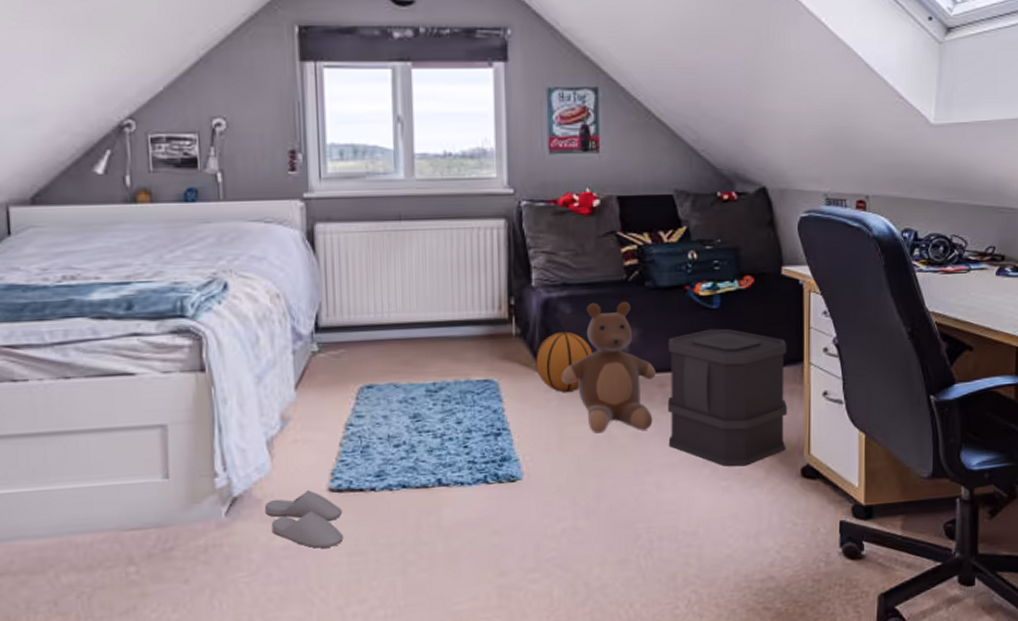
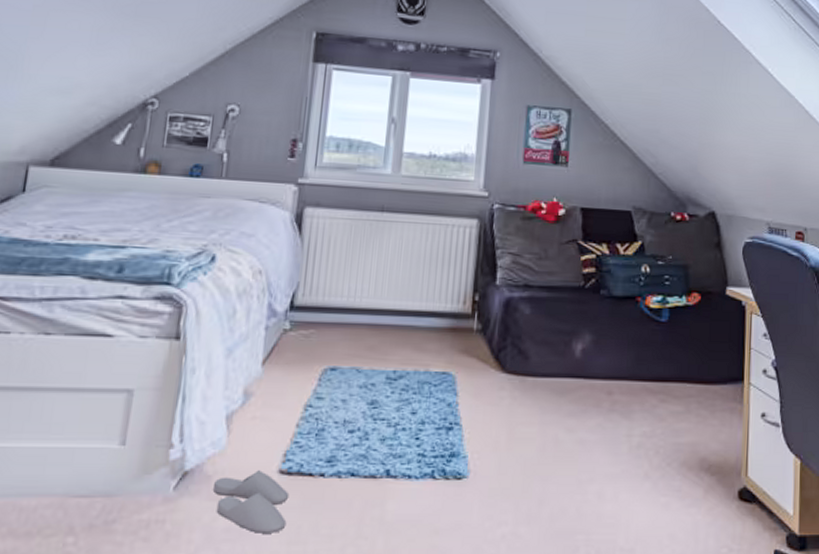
basketball: present [536,331,593,392] -> none [492,331,548,391]
teddy bear: present [561,302,656,434] -> none [515,305,605,437]
storage box: present [667,328,788,467] -> none [612,341,729,483]

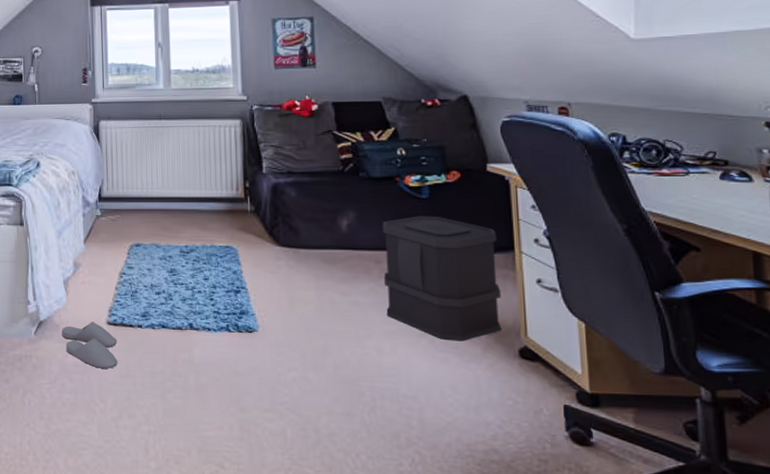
storage box: none [612,341,729,483] -> present [382,216,502,341]

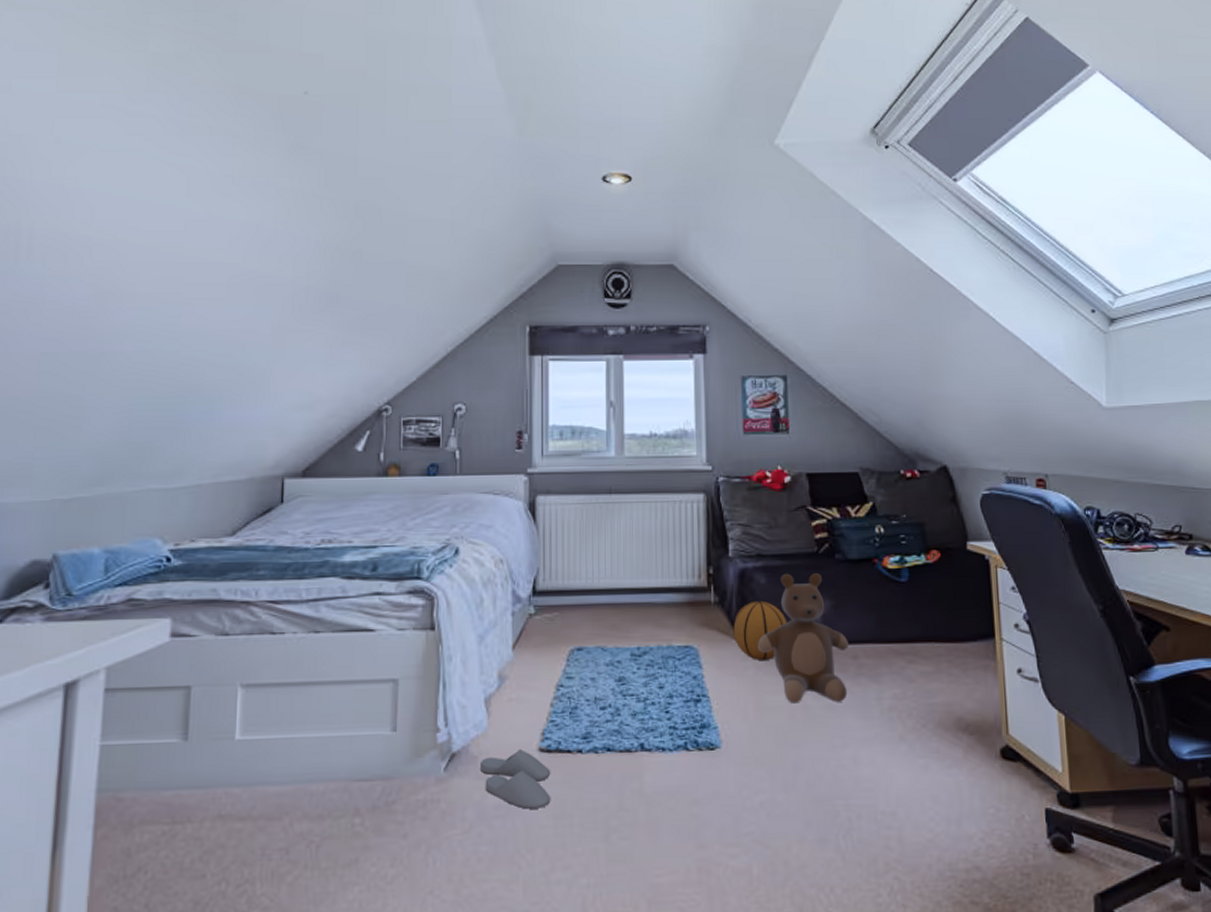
basketball: none [267,211,316,261] -> present [733,600,788,660]
teddy bear: none [289,188,372,299] -> present [757,573,848,704]
storage box: present [382,216,502,341] -> none [859,601,983,744]

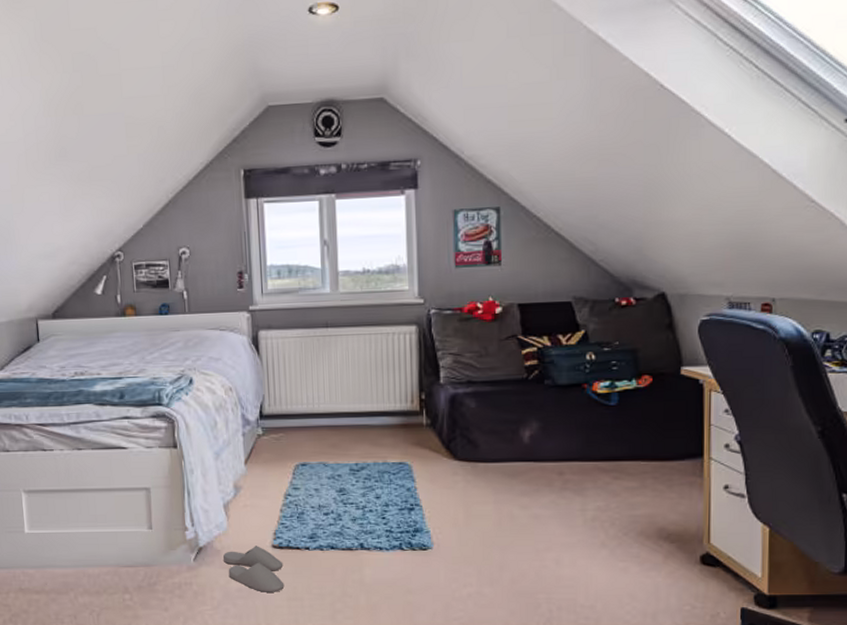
basketball: present [733,600,788,660] -> none [444,423,496,475]
teddy bear: present [757,573,848,704] -> none [466,398,555,513]

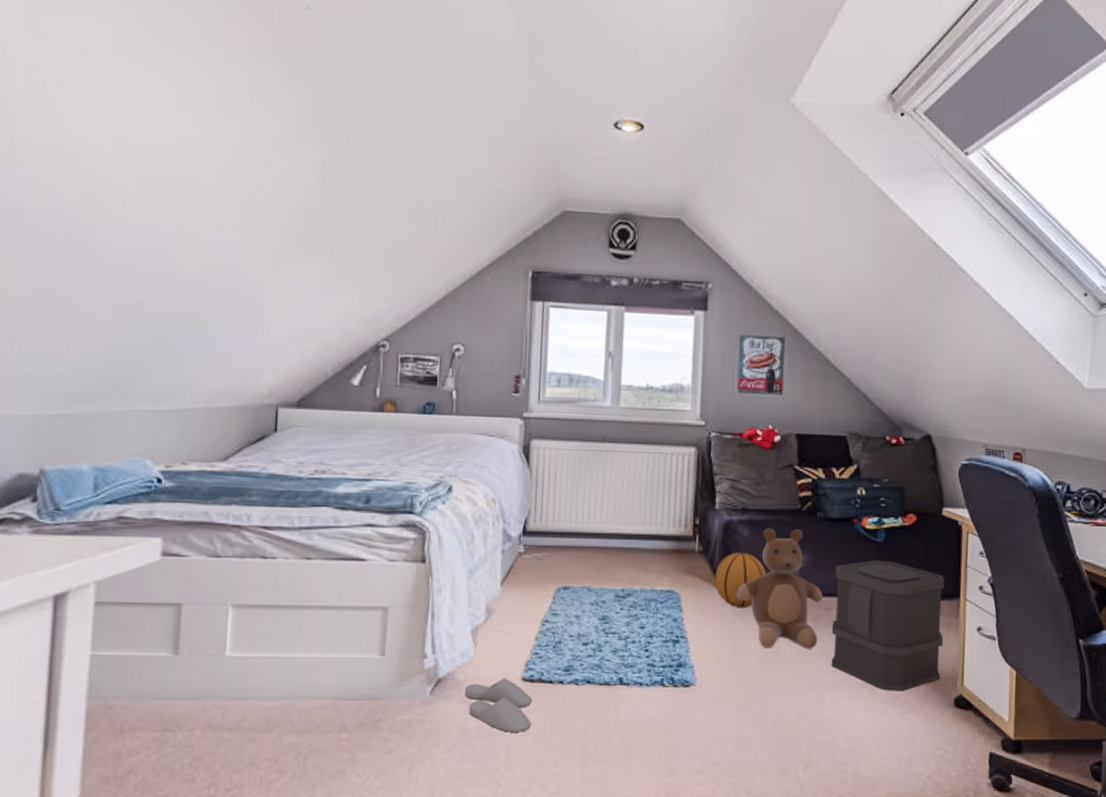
basketball: none [444,423,496,475] -> present [714,552,767,607]
teddy bear: none [466,398,555,513] -> present [736,527,823,649]
storage box: none [566,423,687,550] -> present [831,560,945,691]

